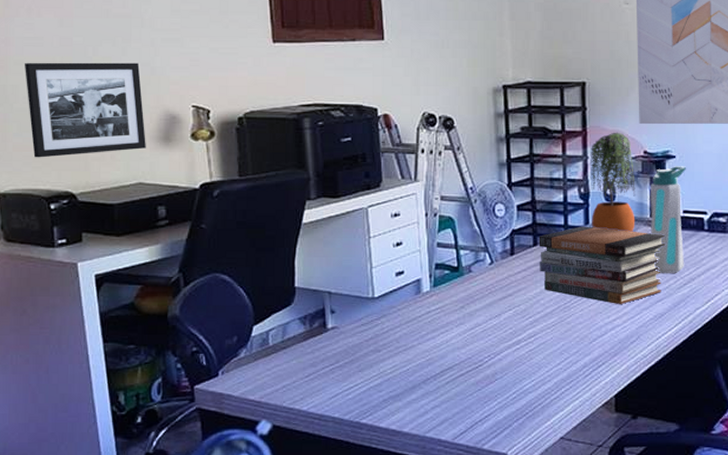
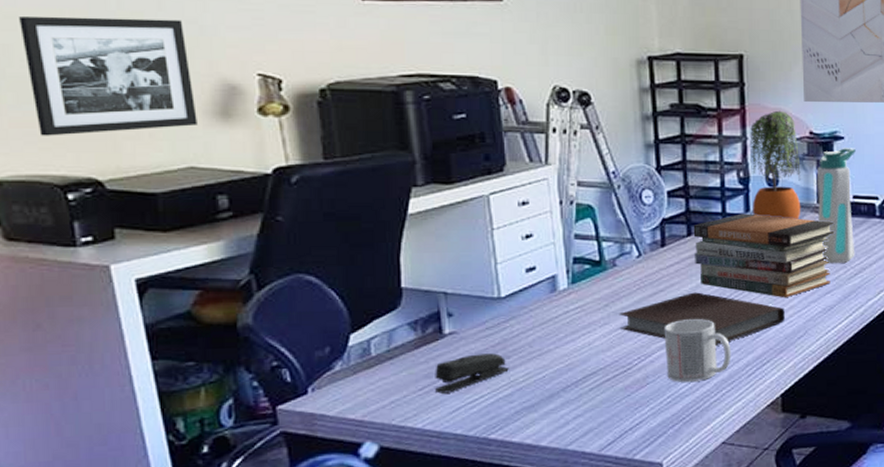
stapler: none [319,347,379,381] -> present [435,353,509,394]
notebook: none [473,297,619,347] -> present [619,292,785,346]
mug: none [512,322,570,379] -> present [665,319,732,382]

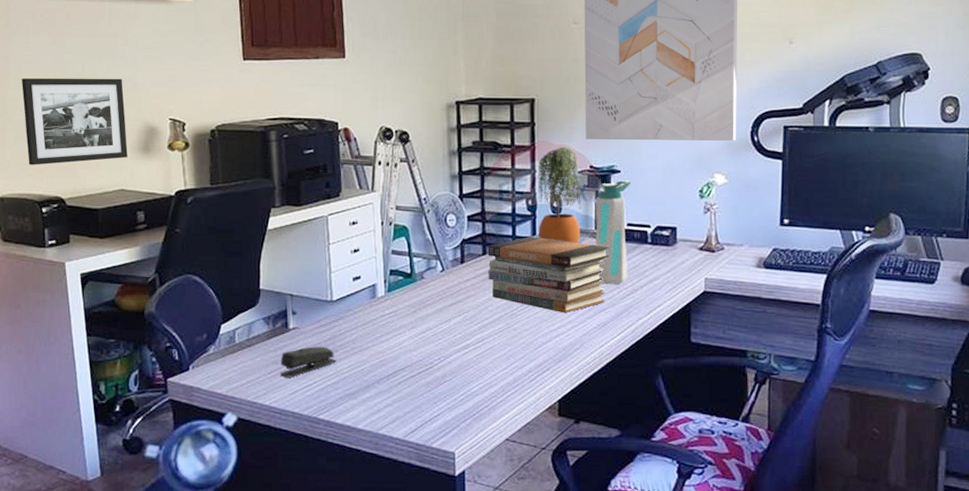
notebook: present [619,292,785,346] -> none [424,304,564,352]
mug: present [665,319,732,382] -> none [461,328,516,383]

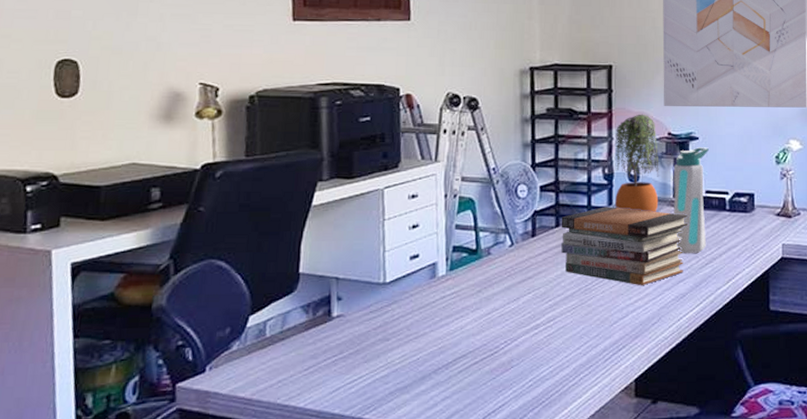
picture frame: present [22,77,128,165] -> none [12,35,145,136]
stapler: present [280,347,336,378] -> none [319,336,387,374]

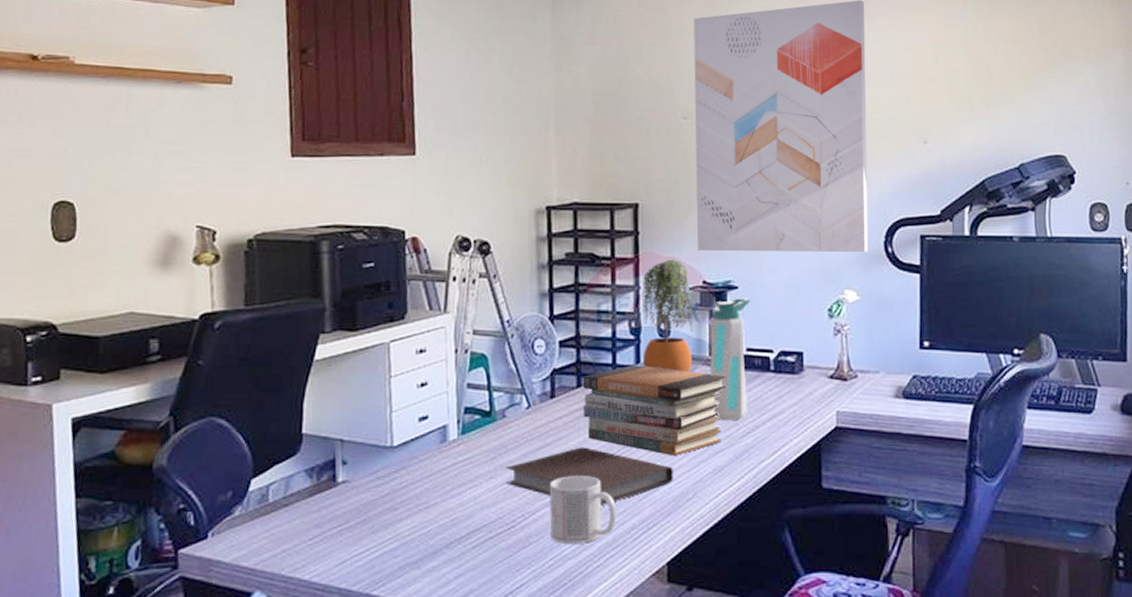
notebook: none [490,279,641,331] -> present [505,447,673,505]
mug: none [530,305,590,366] -> present [550,476,617,544]

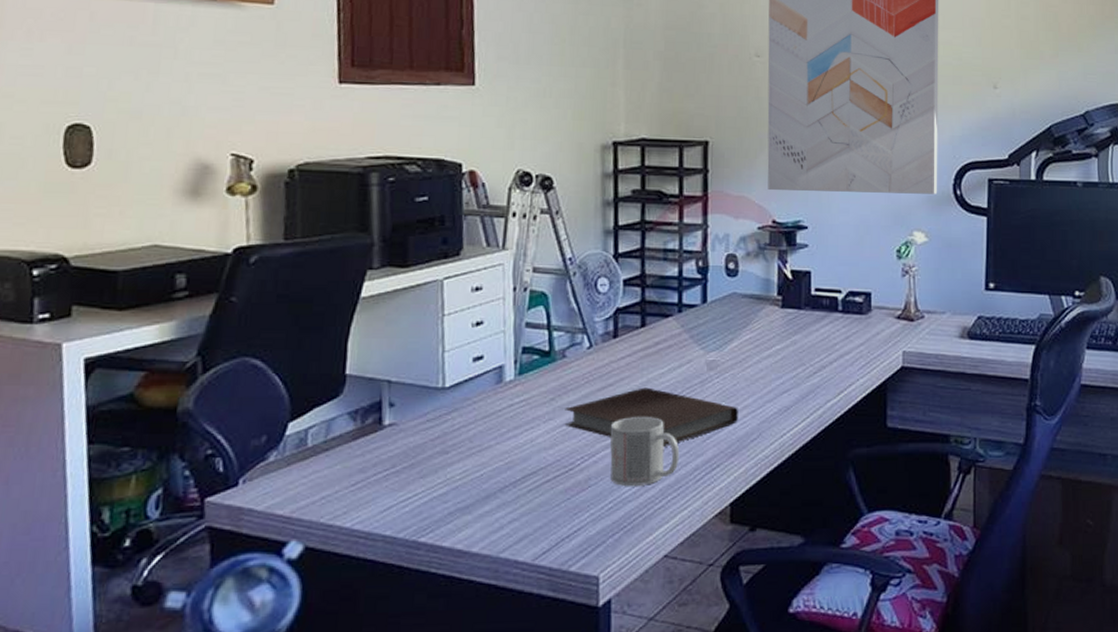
book stack: present [583,365,727,457] -> none [647,305,795,397]
potted plant: present [641,259,693,372] -> none [709,198,762,312]
water bottle: present [709,298,751,421] -> none [777,238,820,361]

